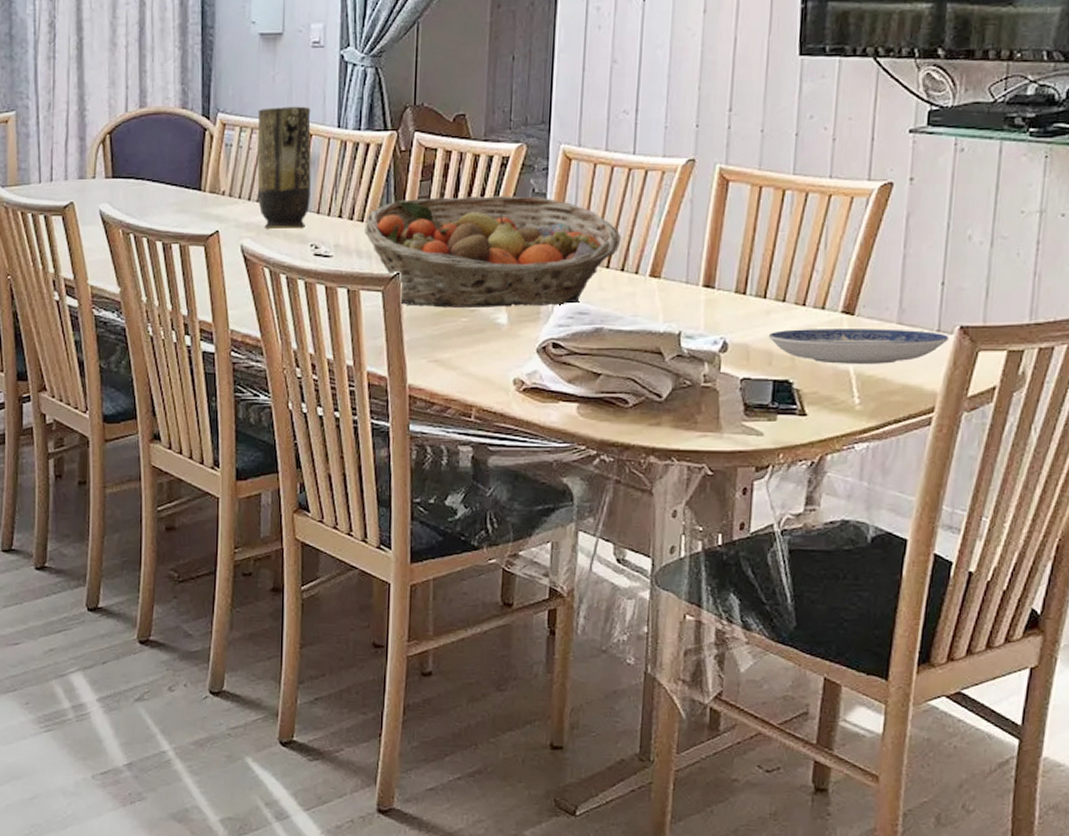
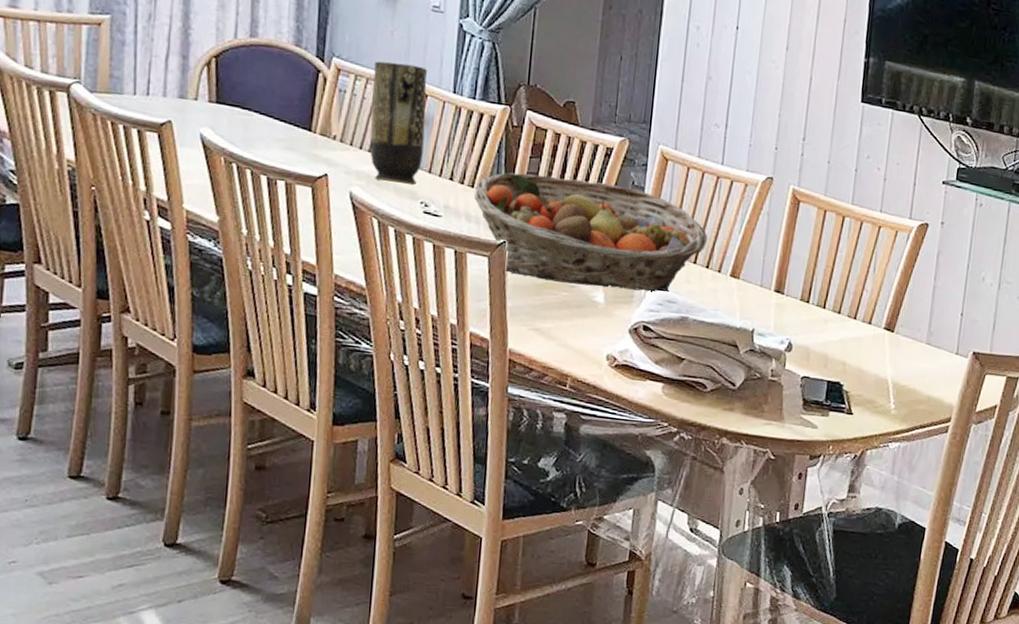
plate: present [768,329,949,364] -> none [825,338,965,377]

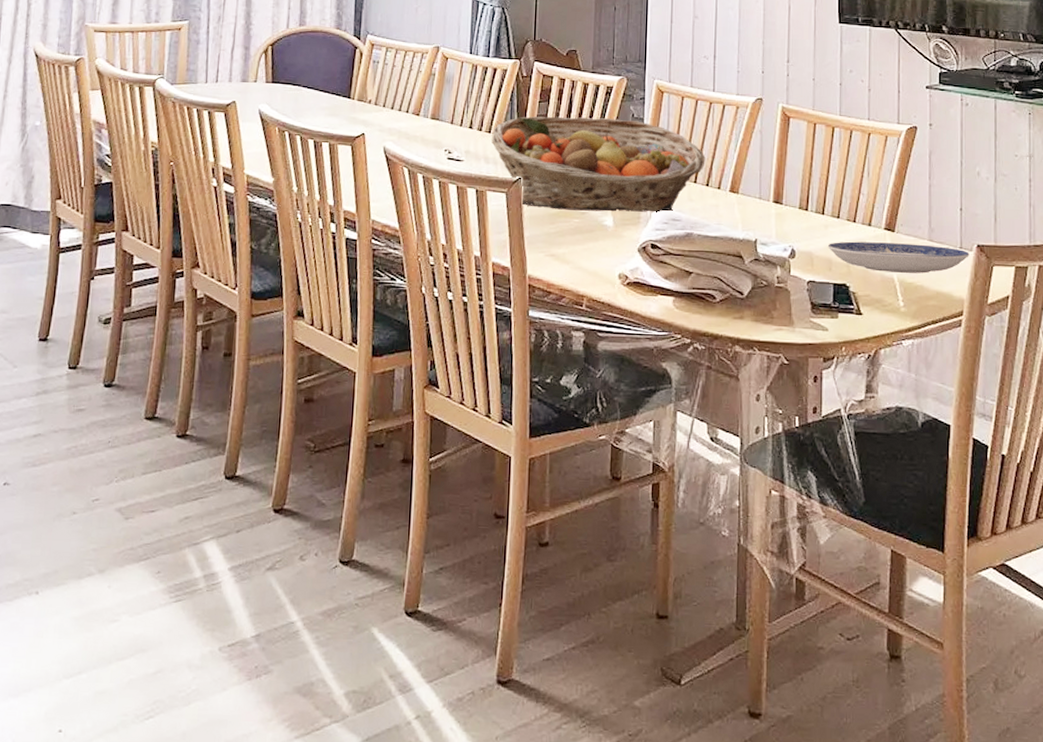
vase: present [369,61,428,186] -> none [399,33,448,136]
plate: none [825,338,965,377] -> present [827,241,969,274]

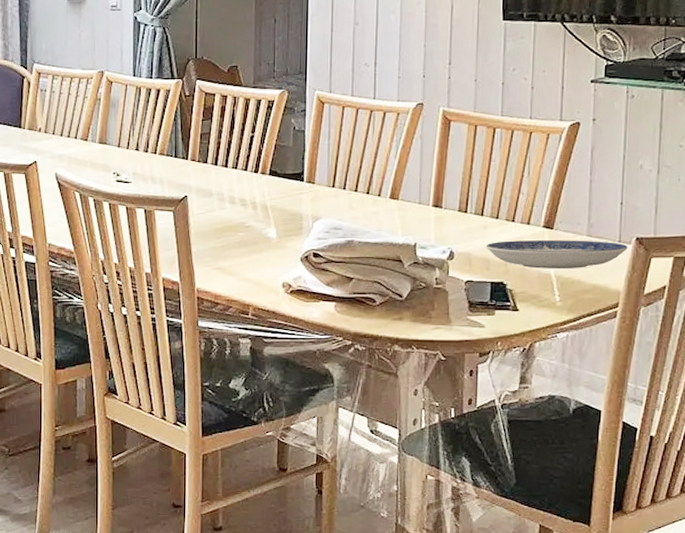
fruit basket: present [491,116,706,212] -> none [158,132,366,225]

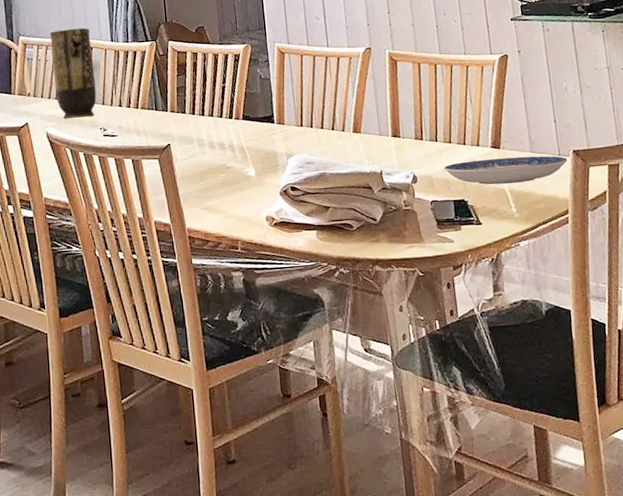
vase: none [67,58,112,161] -> present [49,28,97,120]

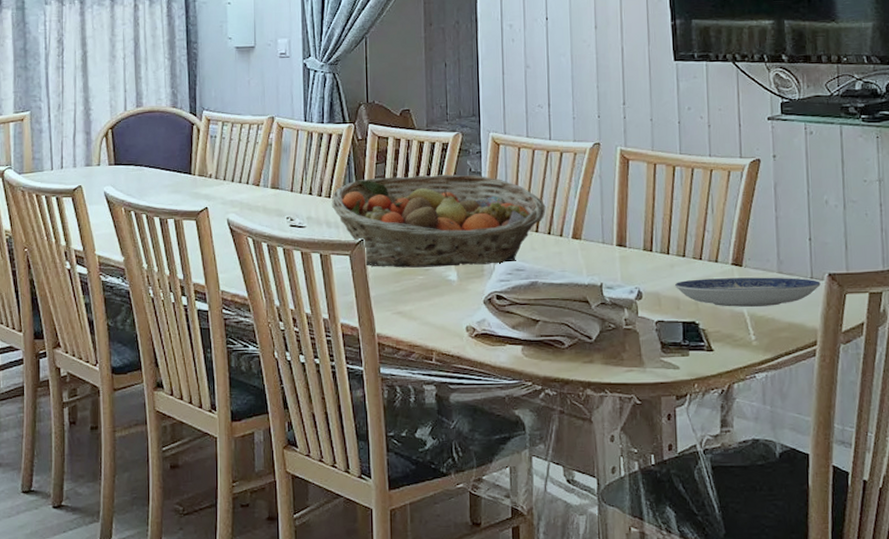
vase: present [49,28,97,120] -> none [236,104,285,206]
fruit basket: none [139,81,329,168] -> present [332,174,546,268]

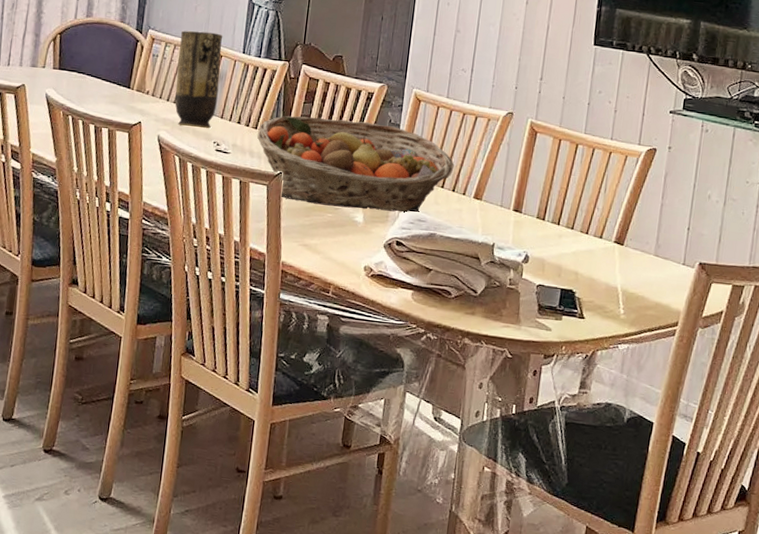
vase: none [236,104,285,206] -> present [175,30,223,129]
plate: present [674,277,821,307] -> none [559,251,691,286]

